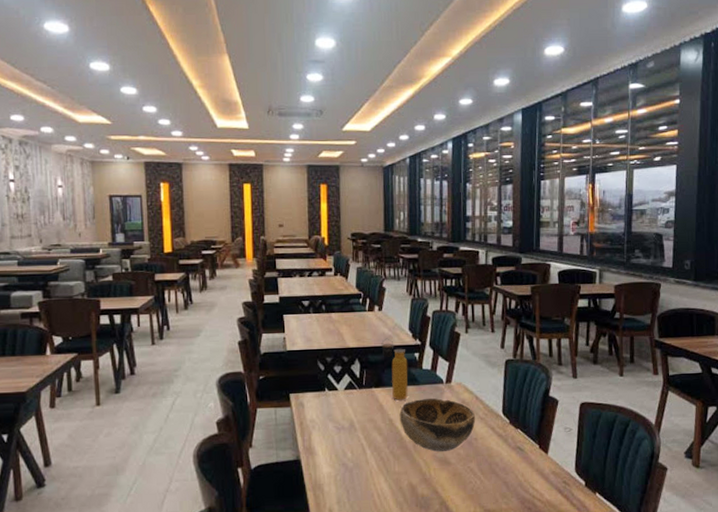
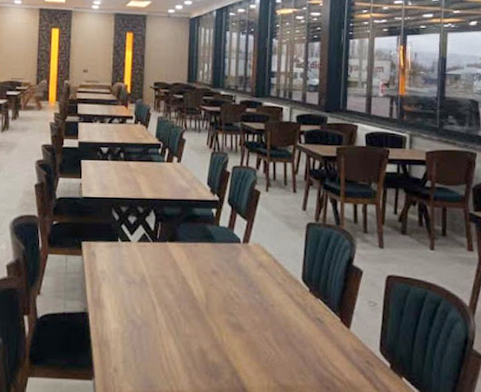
water bottle: present [381,338,408,400] -> none [178,191,205,258]
decorative bowl: present [399,398,476,452] -> none [193,258,273,317]

